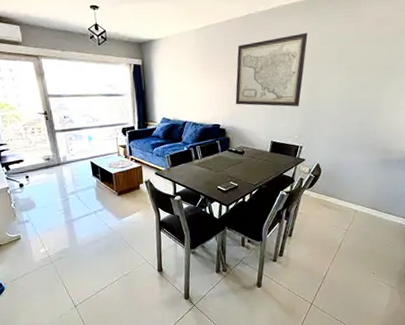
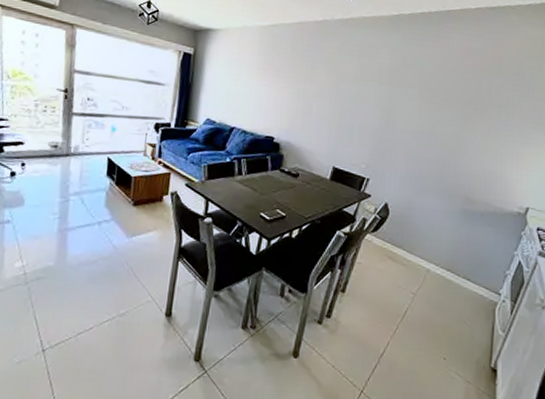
wall art: present [235,32,308,107] -> none [296,49,388,132]

